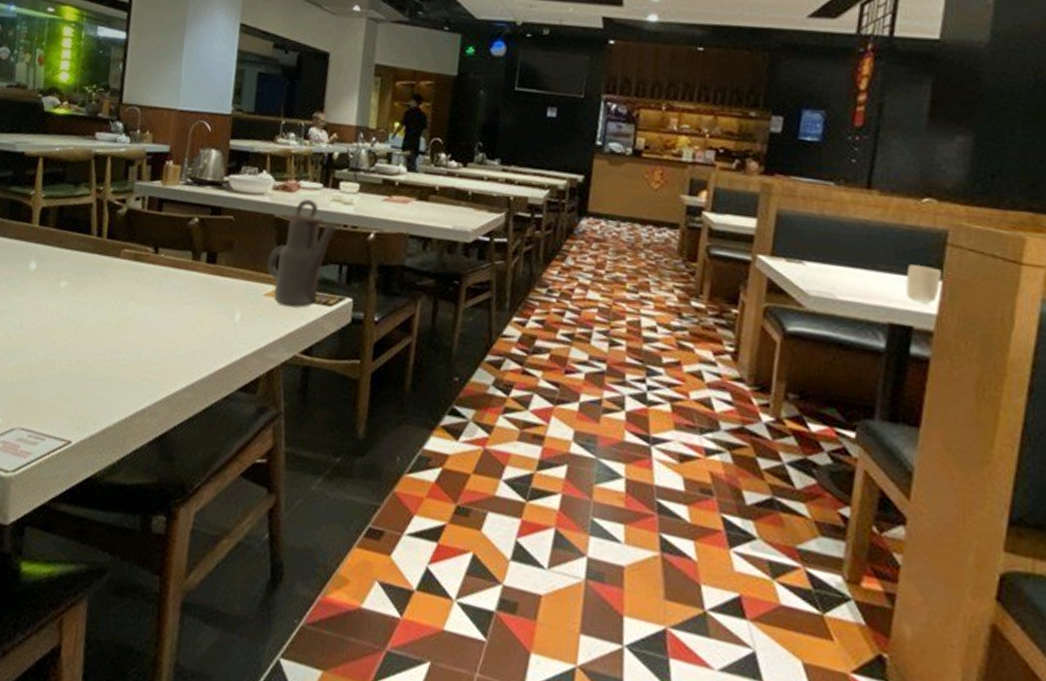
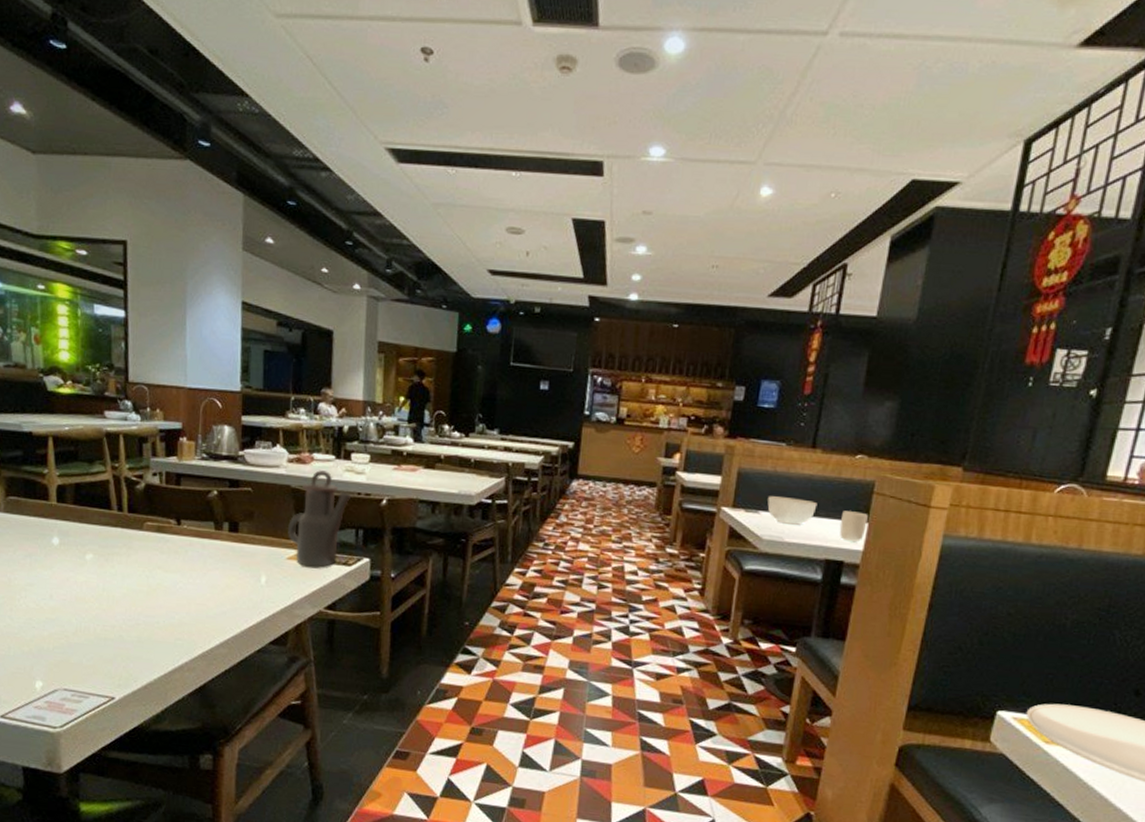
bowl: none [813,244,876,281] -> present [767,496,818,526]

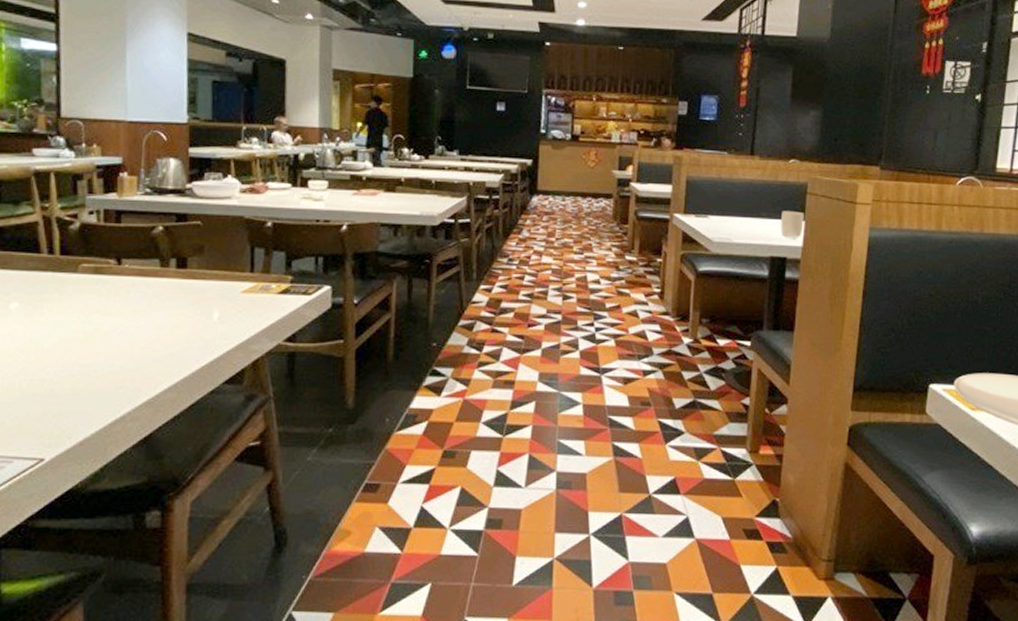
teapot: present [287,470,353,569] -> none [241,199,311,300]
bowl: present [767,496,818,526] -> none [715,201,759,228]

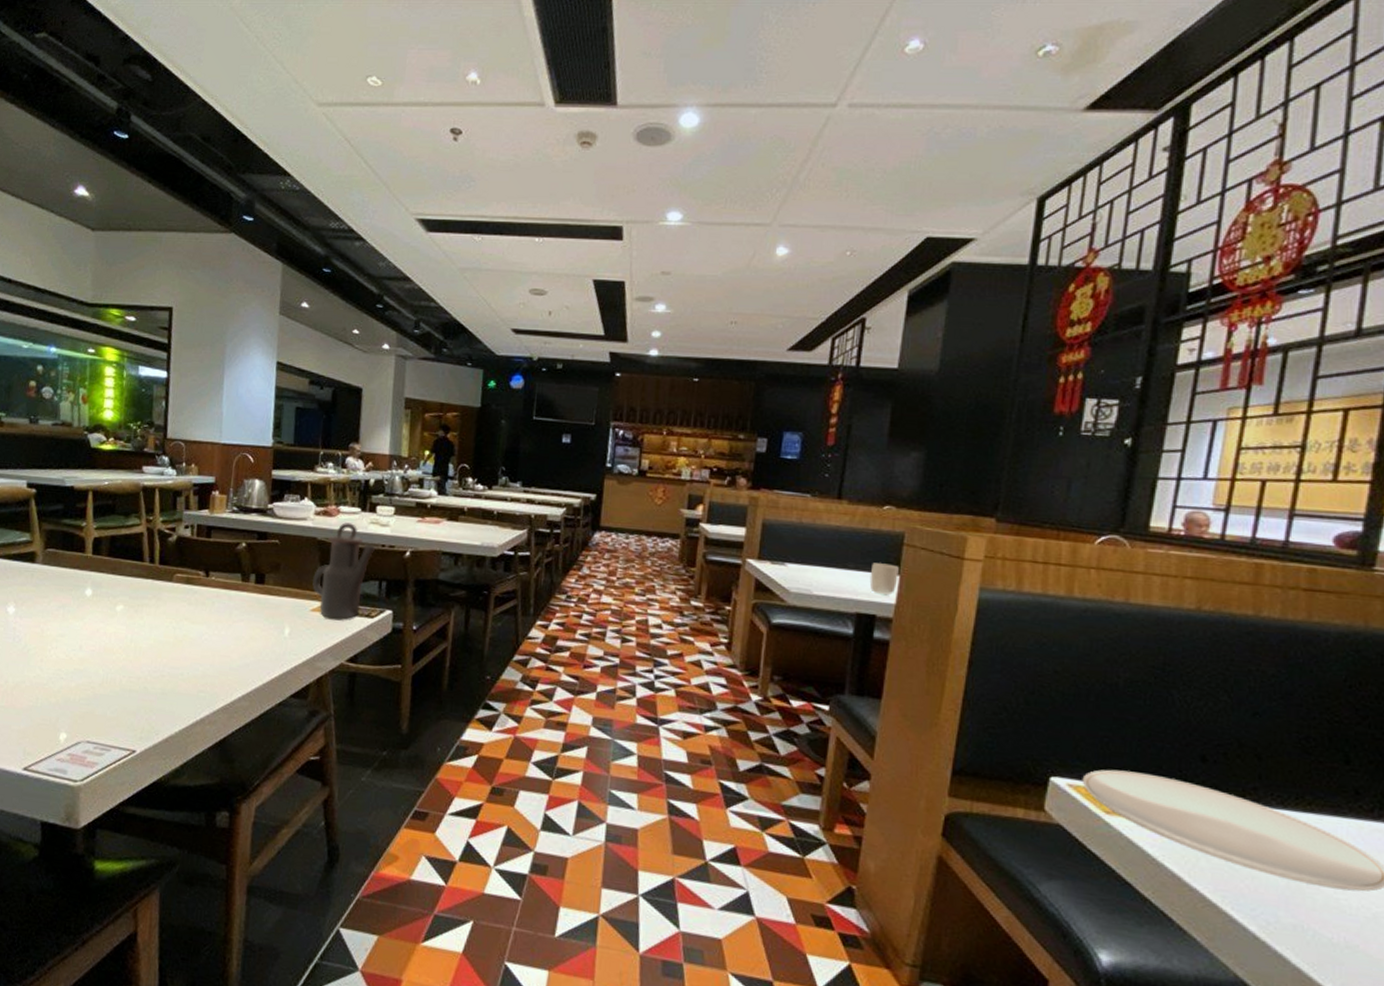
teapot: none [241,199,311,300] -> present [312,522,377,621]

